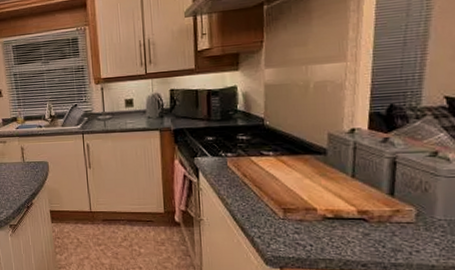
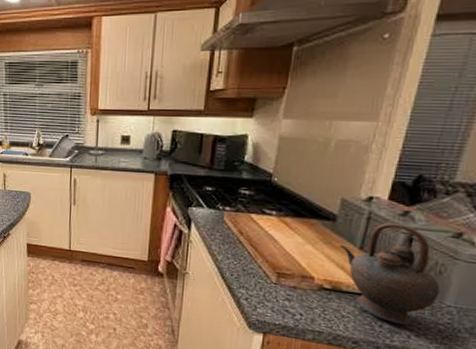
teapot: none [333,149,429,243] -> present [339,222,441,326]

